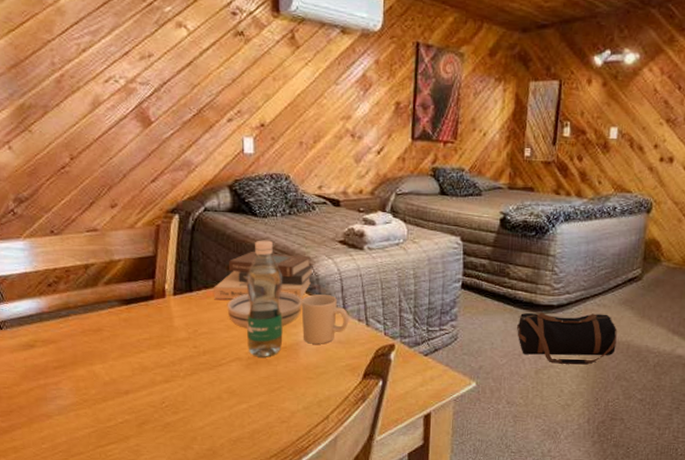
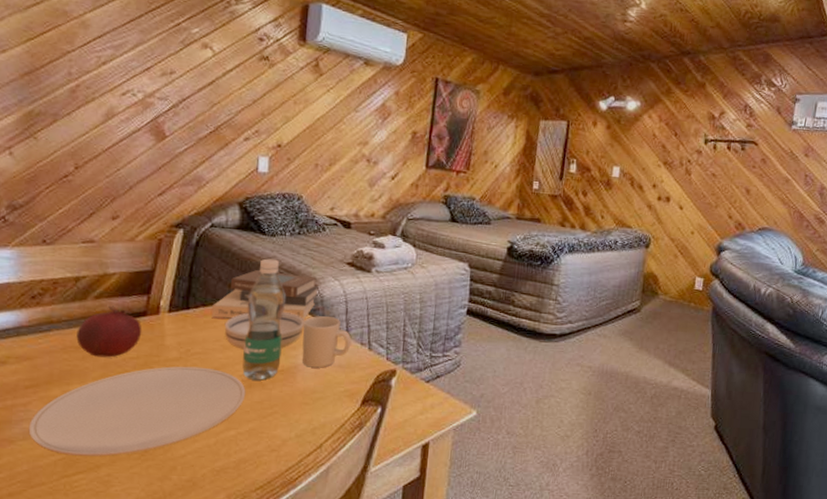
plate: none [62,345,253,430] -> present [28,366,246,457]
fruit: none [92,290,152,339] -> present [76,305,142,358]
duffel bag: present [517,312,617,365] -> none [519,340,617,395]

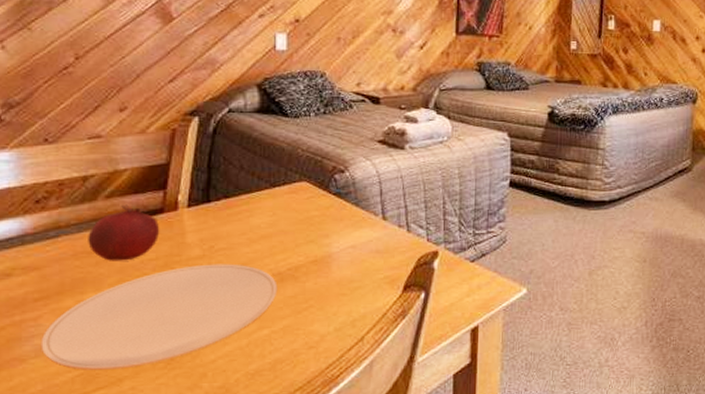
books: present [212,269,319,320] -> none [235,154,349,209]
bowl: present [224,312,304,350] -> none [250,198,336,242]
bottle: present [242,258,286,381] -> none [272,142,314,273]
mug: present [302,315,352,368] -> none [335,198,388,255]

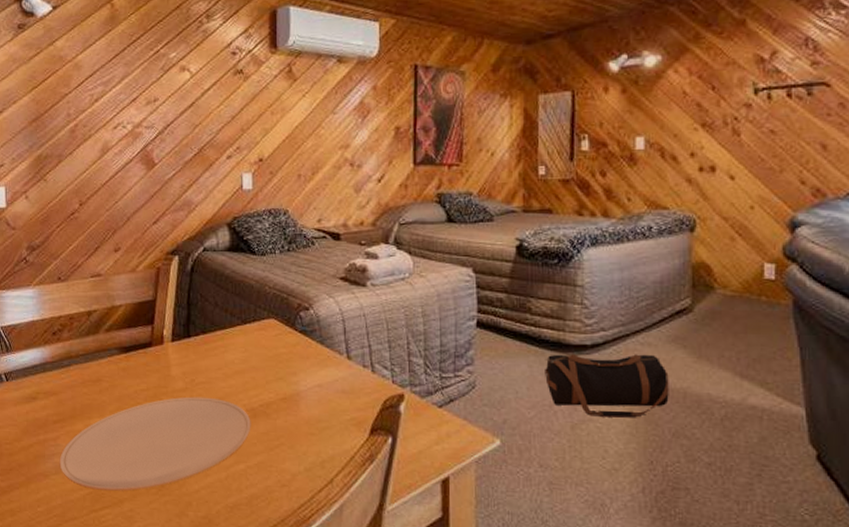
fruit: present [88,204,160,261] -> none [93,338,150,390]
duffel bag: none [568,208,671,263] -> present [545,354,669,418]

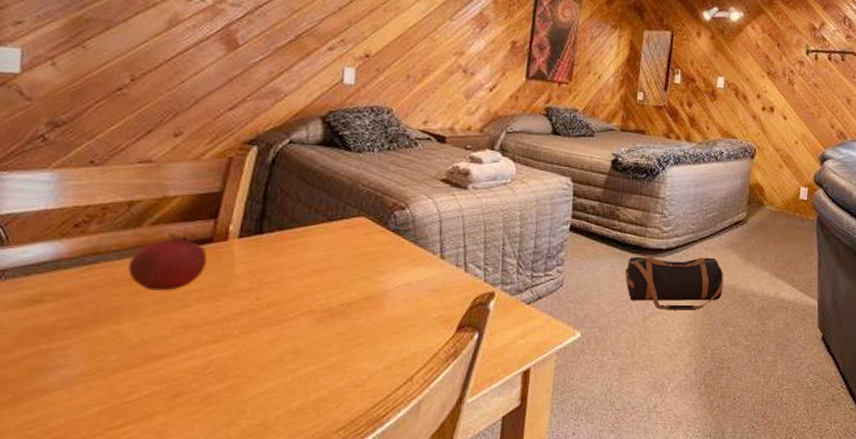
plate: present [59,396,251,492] -> none [67,297,328,405]
fruit: none [93,338,150,390] -> present [128,232,208,291]

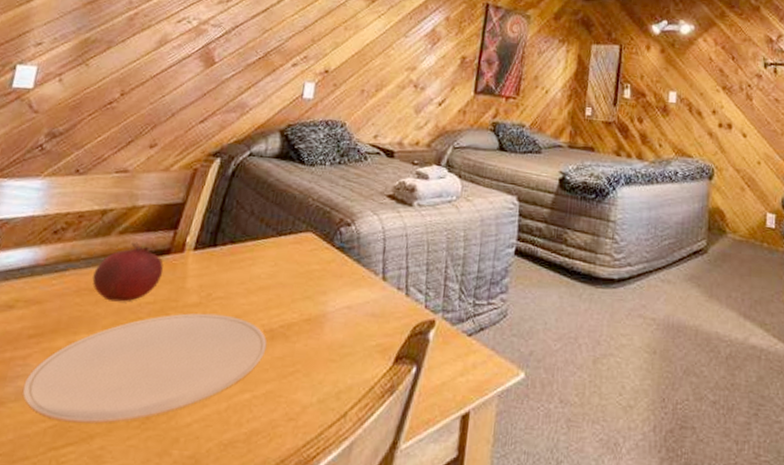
plate: none [67,297,328,405] -> present [22,313,267,424]
duffel bag: present [625,256,724,311] -> none [573,286,684,354]

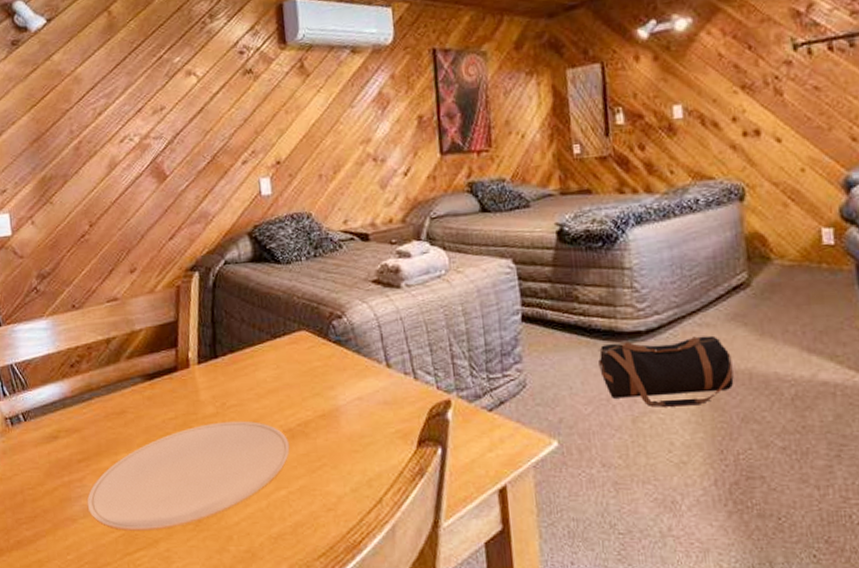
fruit: present [92,242,164,302] -> none [115,364,176,422]
duffel bag: none [573,286,684,354] -> present [597,335,734,407]

